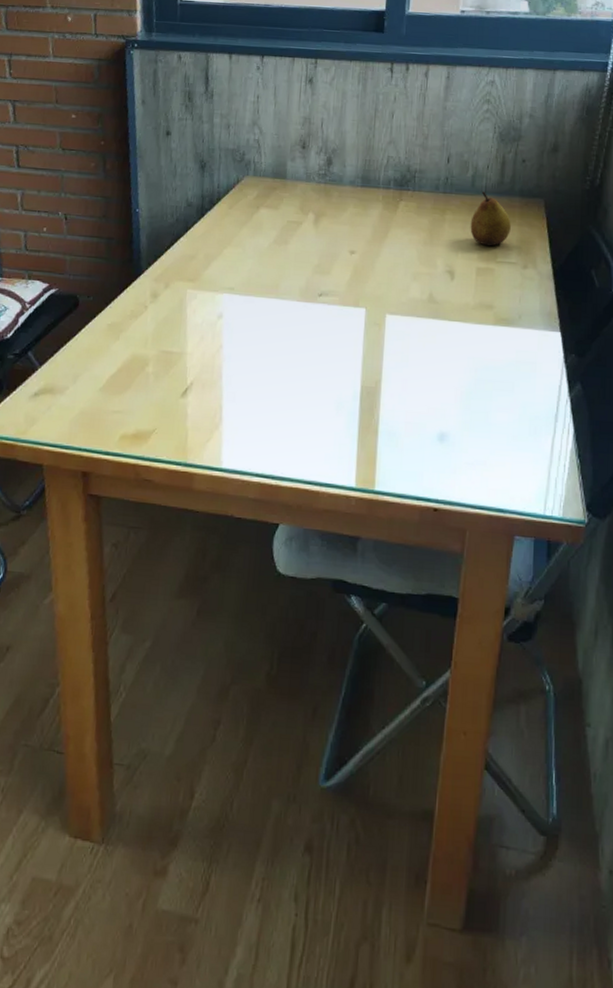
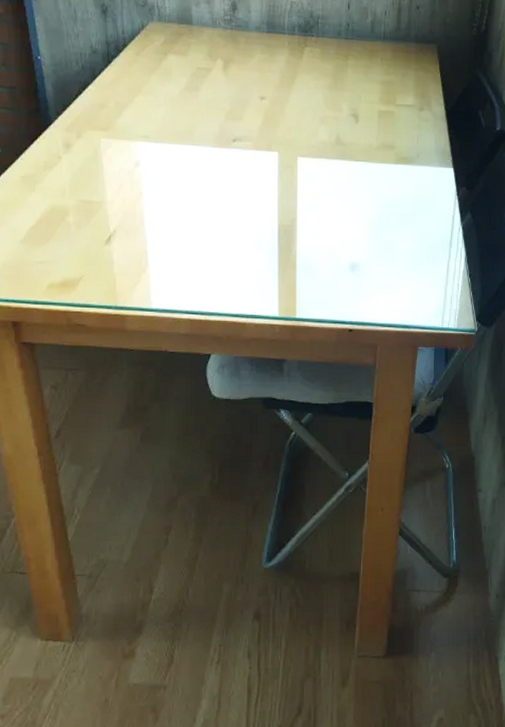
fruit: present [470,191,511,247] -> none [371,37,408,90]

